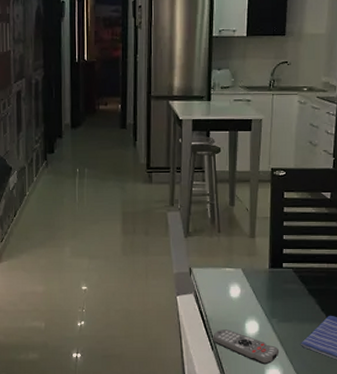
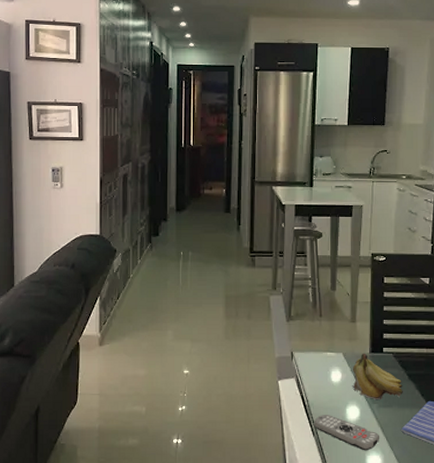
fruit: none [251,268,304,315] -> present [352,353,404,400]

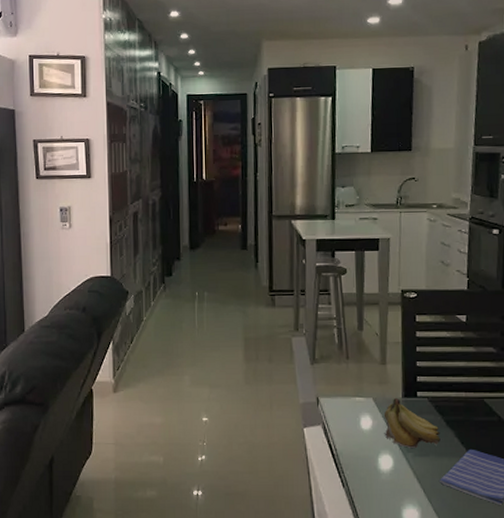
remote control: present [314,415,380,451] -> none [343,465,417,504]

